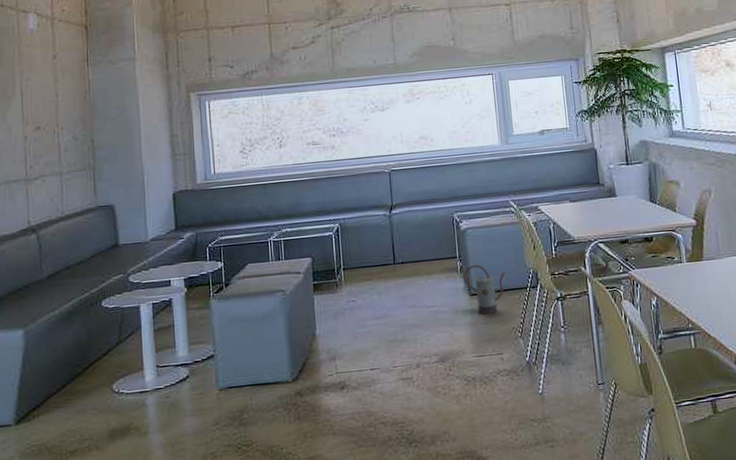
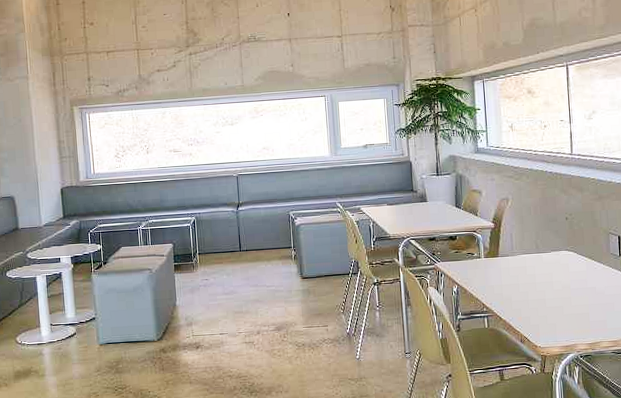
watering can: present [464,264,506,315] -> none [297,253,332,294]

